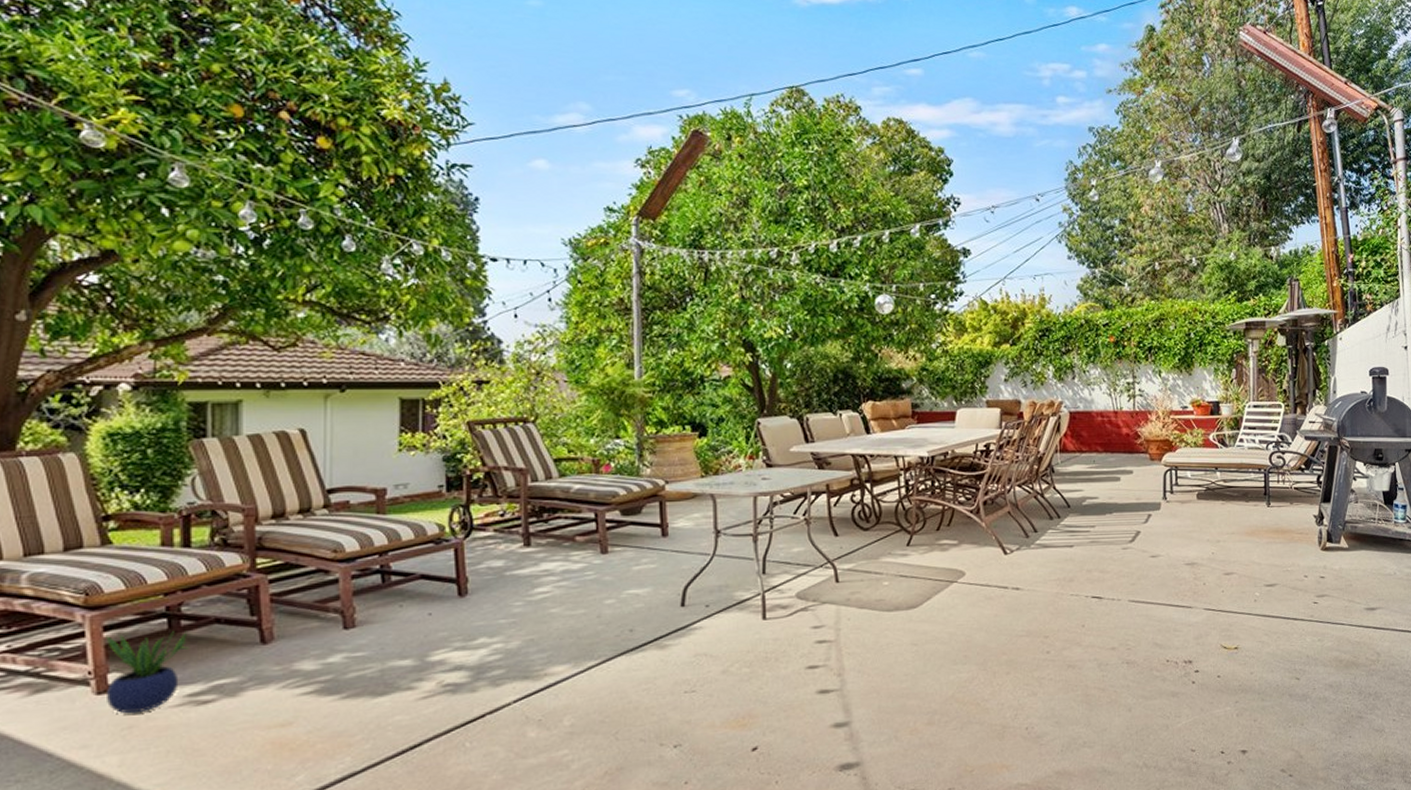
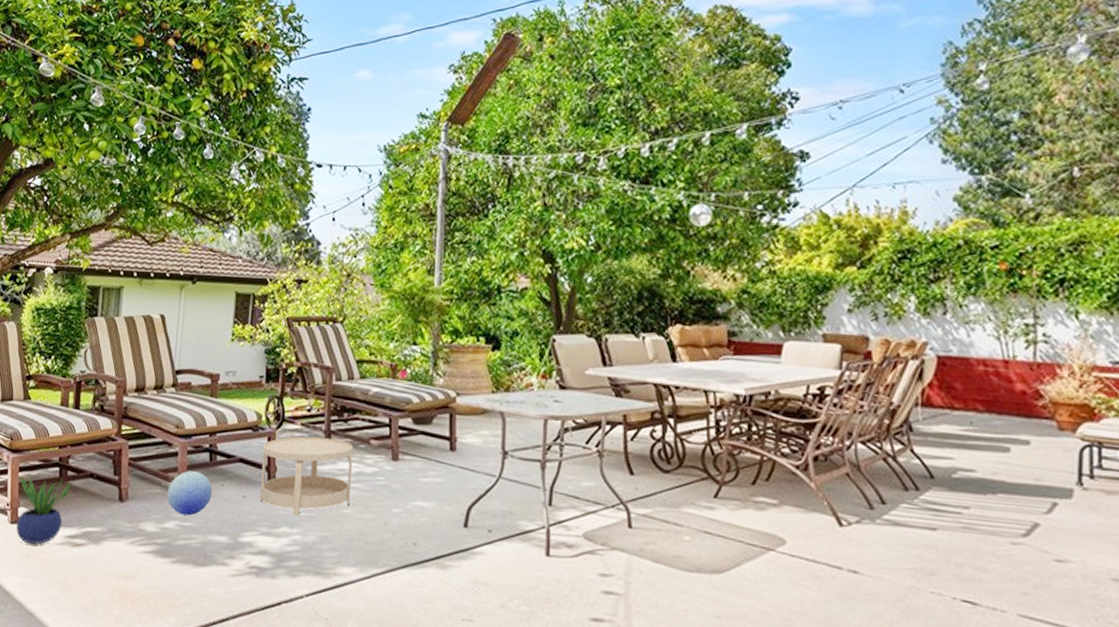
ball: none [328,596,389,646] -> present [167,471,213,516]
side table: none [448,541,558,625] -> present [260,436,353,516]

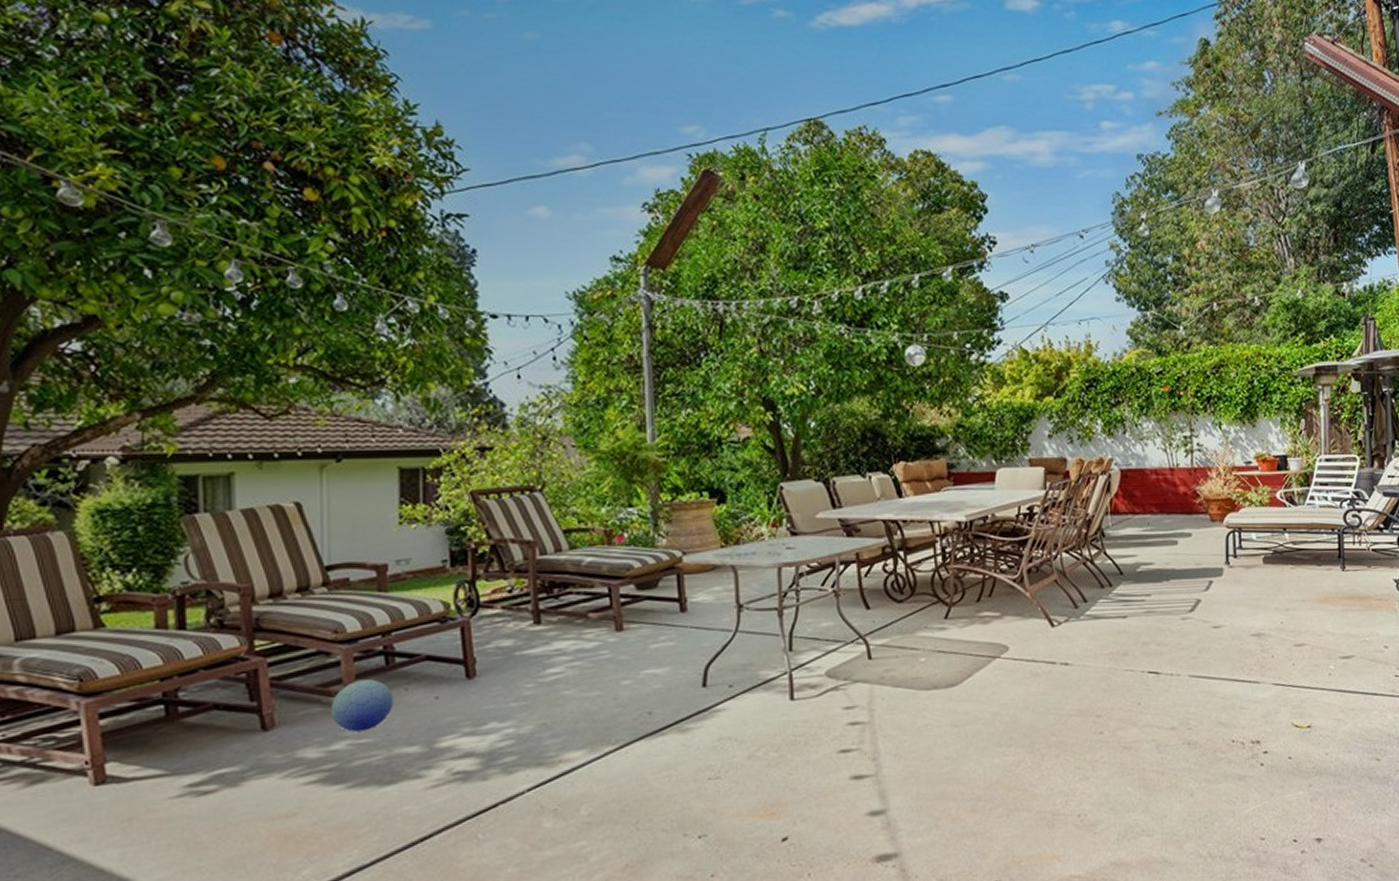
potted plant: present [16,474,71,545] -> none [102,718,187,806]
side table: present [260,436,353,516] -> none [454,618,571,708]

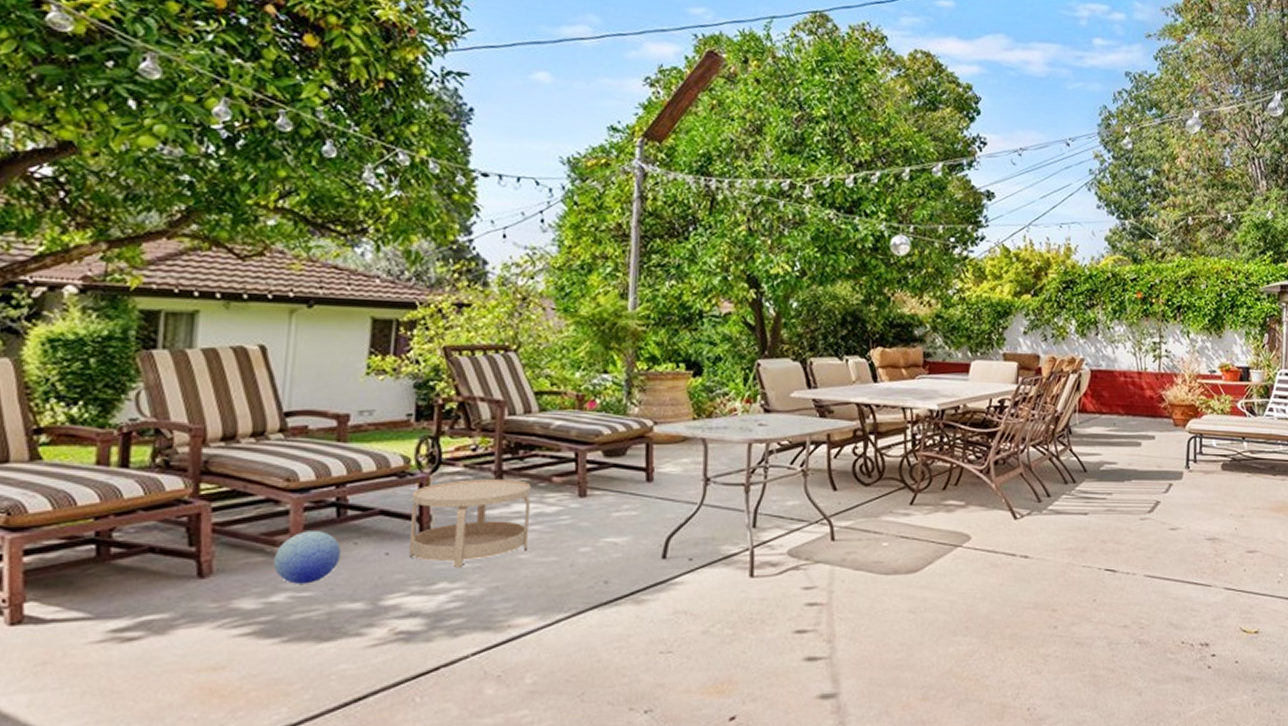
side table: none [454,618,571,708] -> present [408,479,531,569]

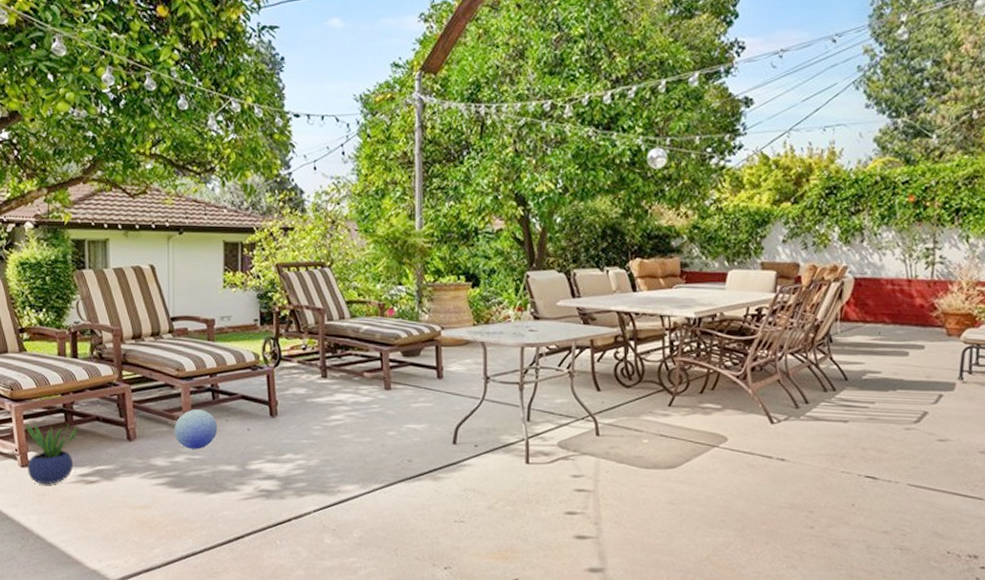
potted plant: none [20,559,117,649] -> present [25,422,79,485]
side table: present [408,479,531,569] -> none [262,373,349,444]

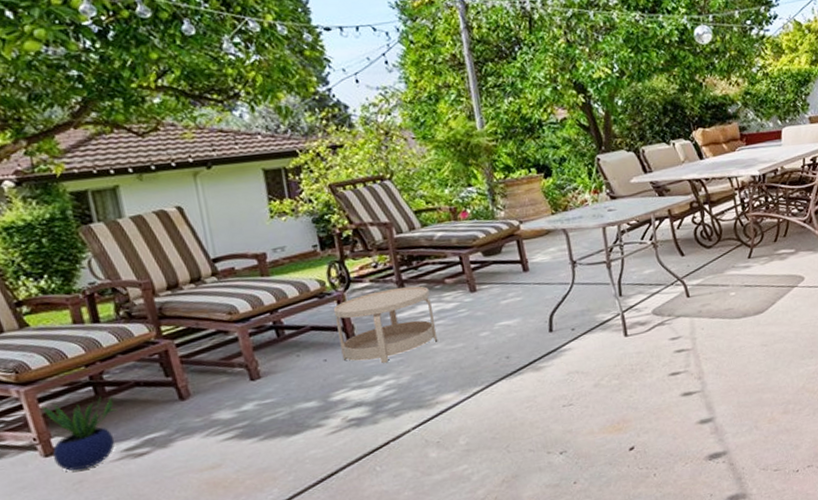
ball: present [174,409,218,449] -> none [235,350,289,395]
side table: none [262,373,349,444] -> present [333,286,438,364]

